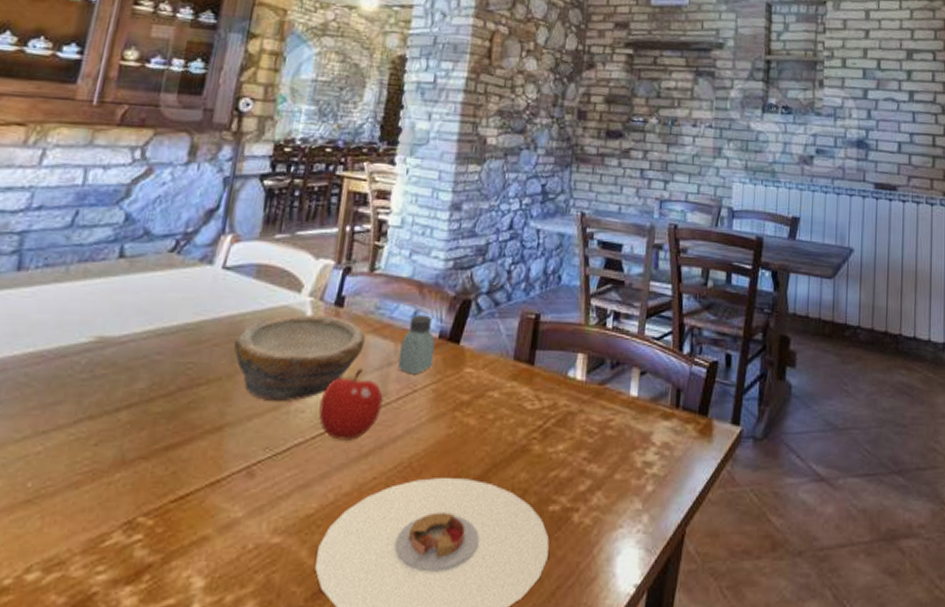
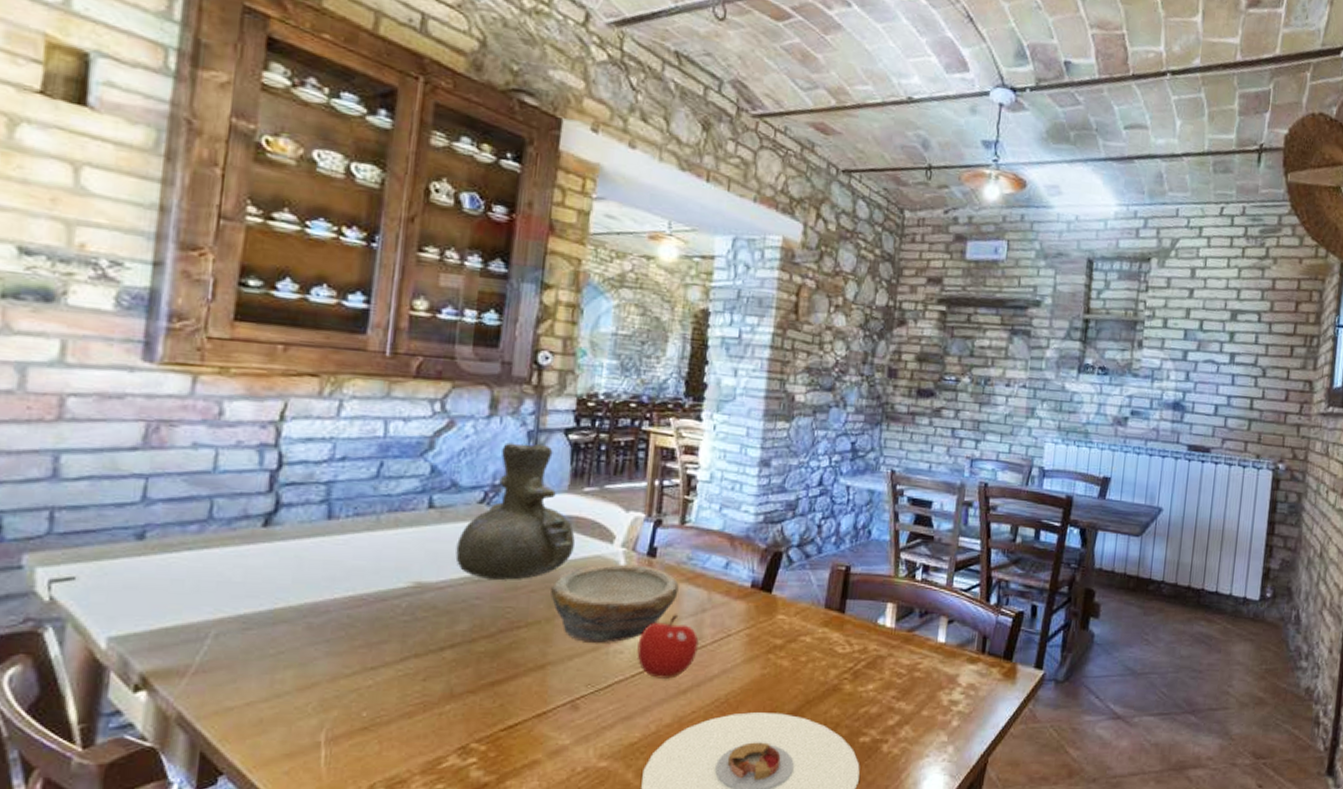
vase: none [141,189,263,333] -> present [455,442,575,580]
saltshaker: present [398,314,435,375] -> none [712,565,747,621]

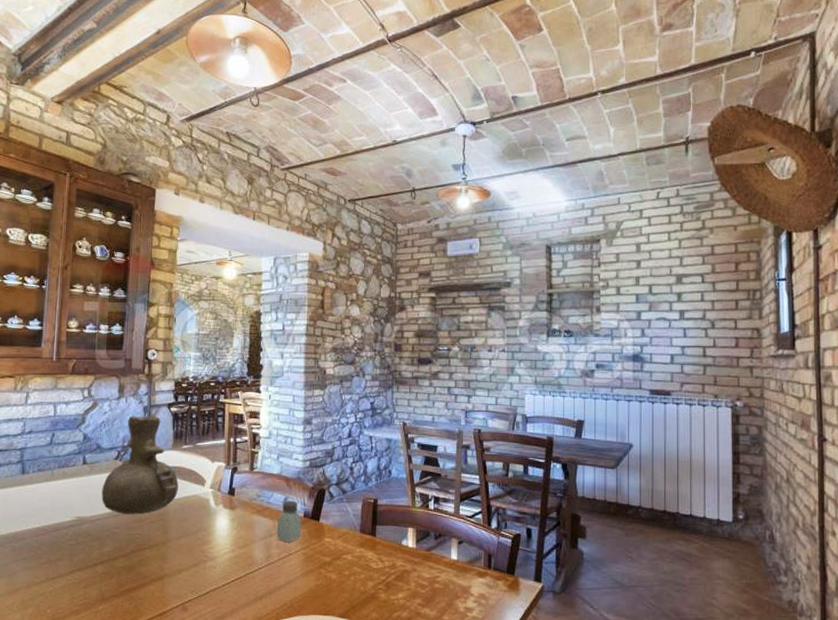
bowl: present [551,563,679,644] -> none [164,501,252,561]
fruit: present [637,614,699,680] -> none [225,538,268,589]
saltshaker: none [712,565,747,621] -> present [277,500,301,543]

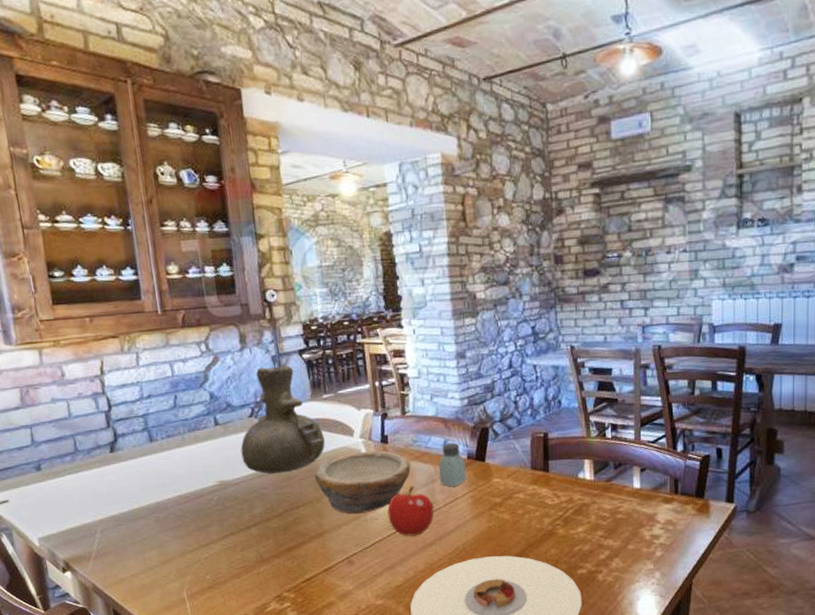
bowl: none [164,501,252,561] -> present [315,450,411,515]
fruit: none [225,538,268,589] -> present [387,486,434,537]

